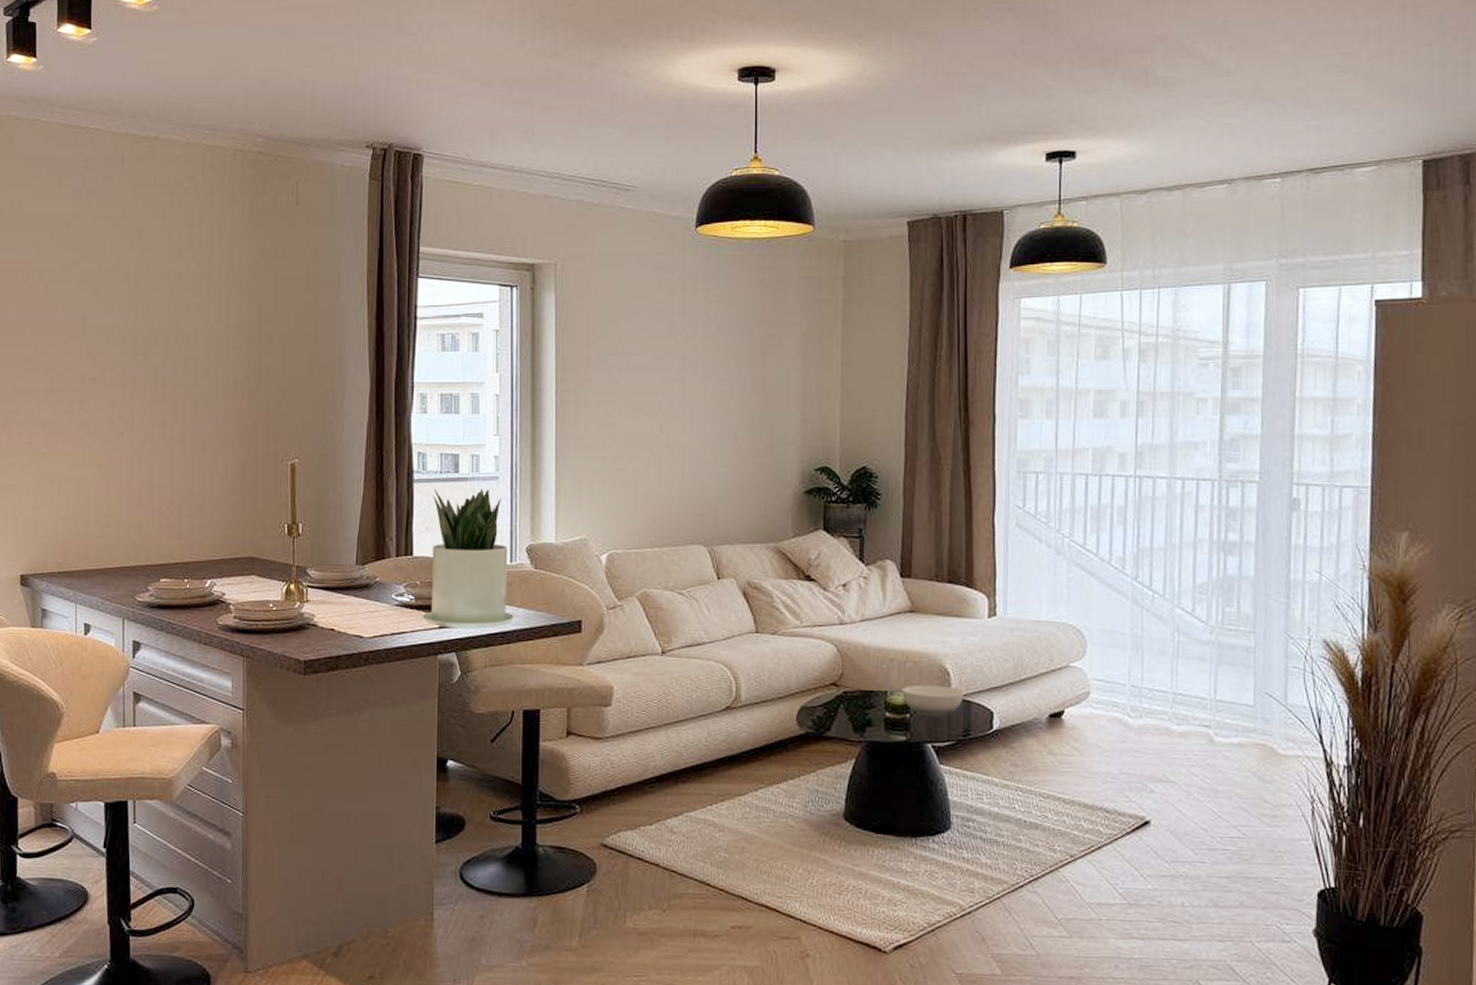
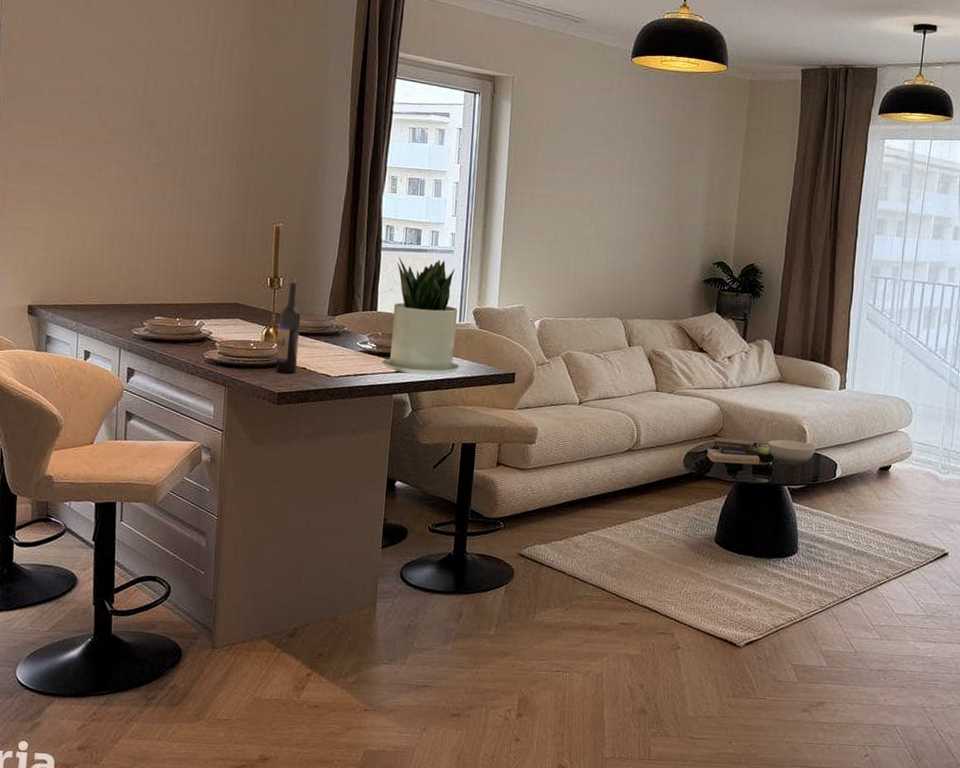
wine bottle: none [299,522,326,638] -> present [275,277,302,374]
books: none [824,685,894,719] -> present [706,436,760,465]

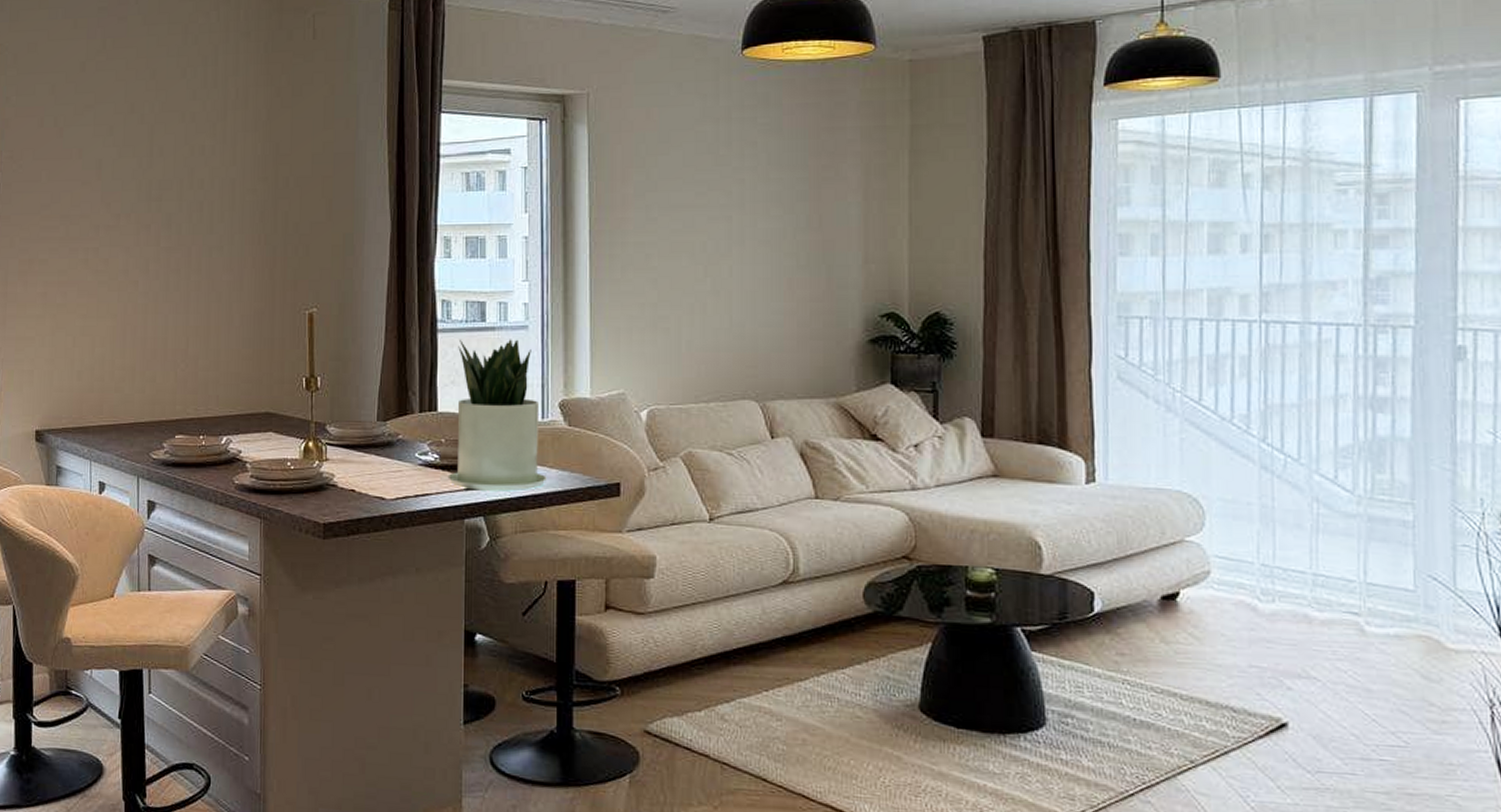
wine bottle: present [275,277,302,374] -> none [318,375,346,499]
books: present [706,436,760,465] -> none [895,559,976,598]
bowl: present [767,439,817,466] -> none [984,559,1060,597]

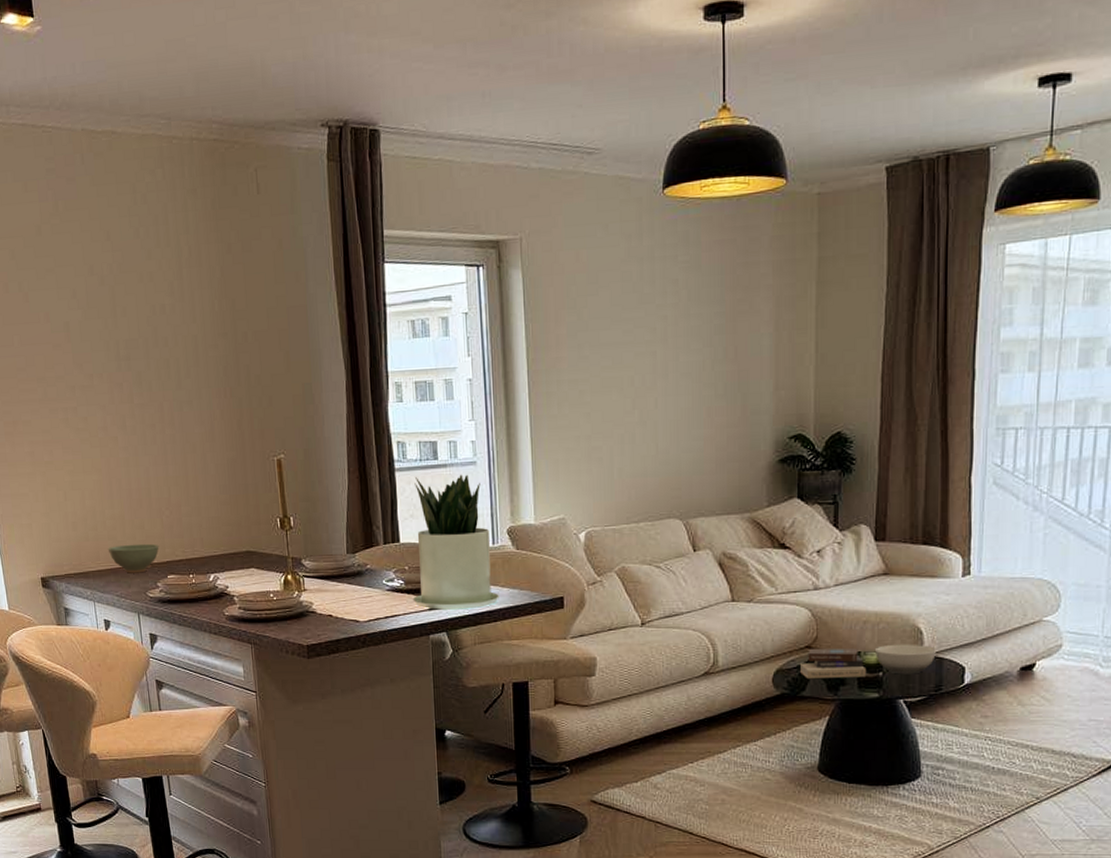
bowl: none [112,398,170,431] -> present [107,543,159,573]
books: none [895,559,976,598] -> present [799,648,867,680]
bowl: none [984,559,1060,597] -> present [874,644,937,674]

